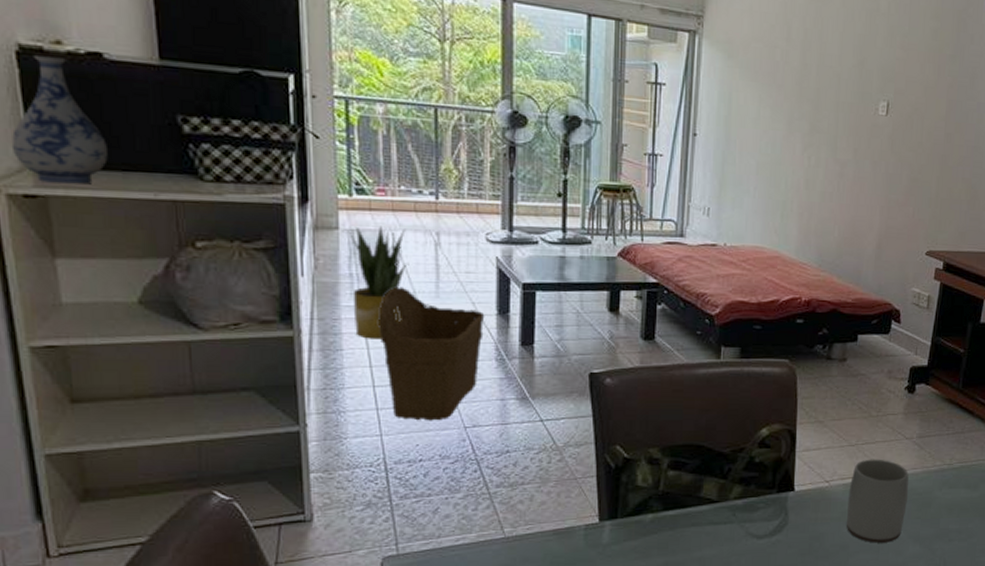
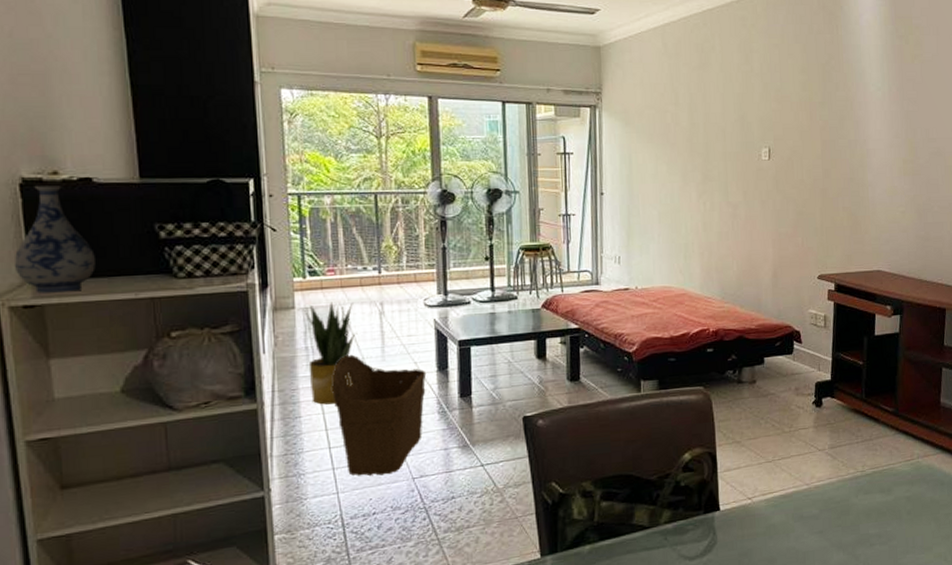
mug: present [847,459,909,543] -> none [770,472,827,555]

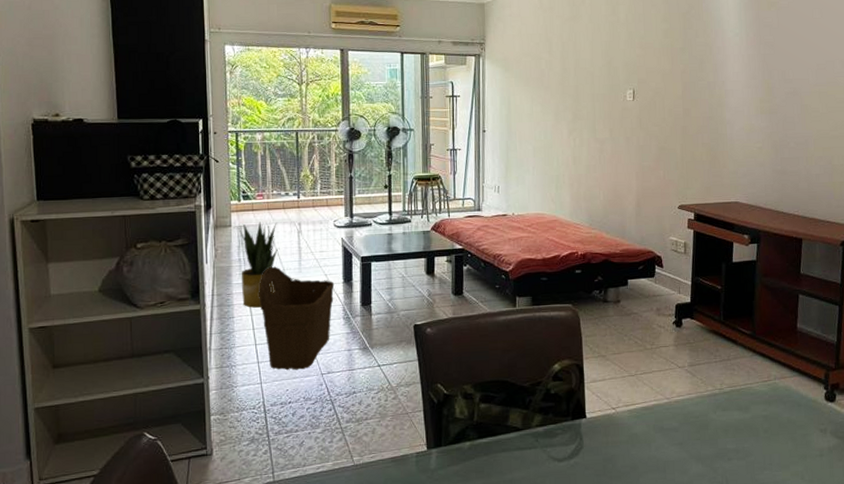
vase: present [14,185,96,293] -> none [25,125,83,211]

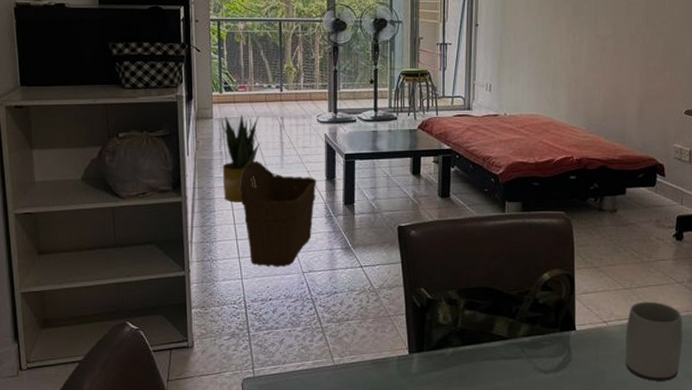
mug: none [633,386,687,464] -> present [626,301,683,381]

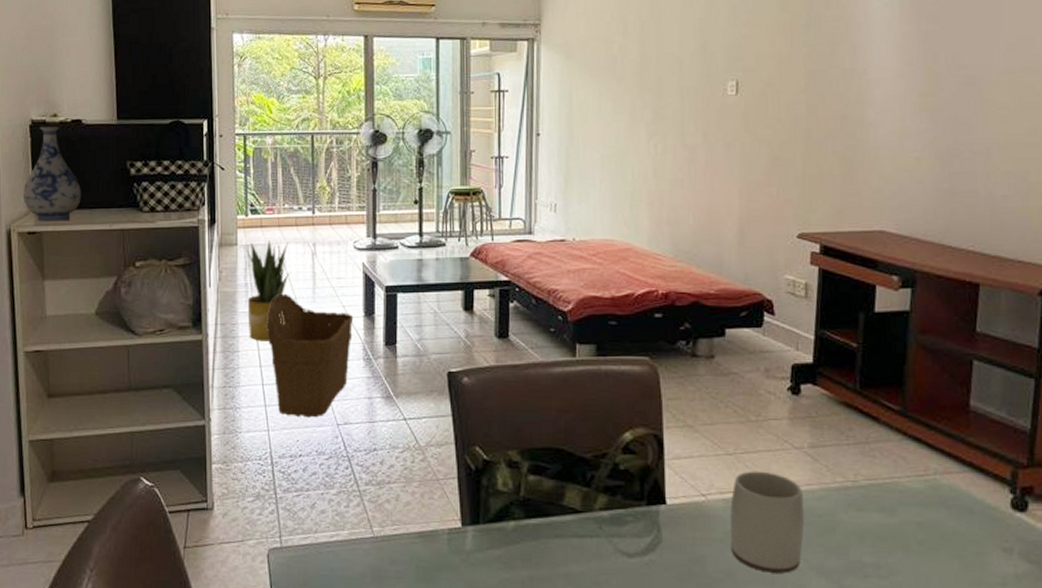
vase: none [9,9,66,96] -> present [23,126,81,222]

